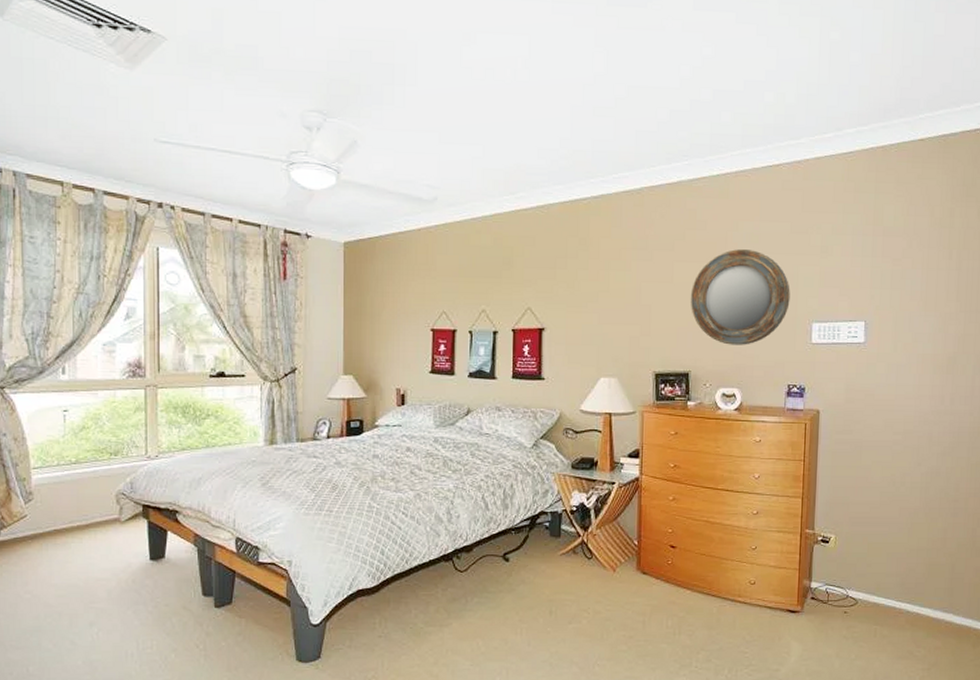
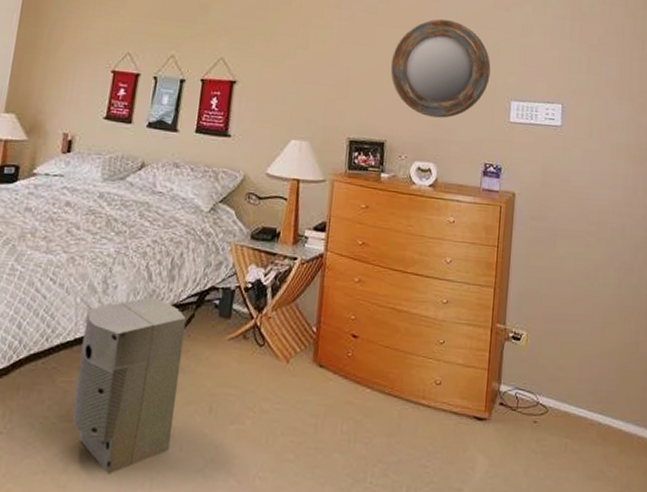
air purifier: none [435,523,522,666] -> present [72,297,187,474]

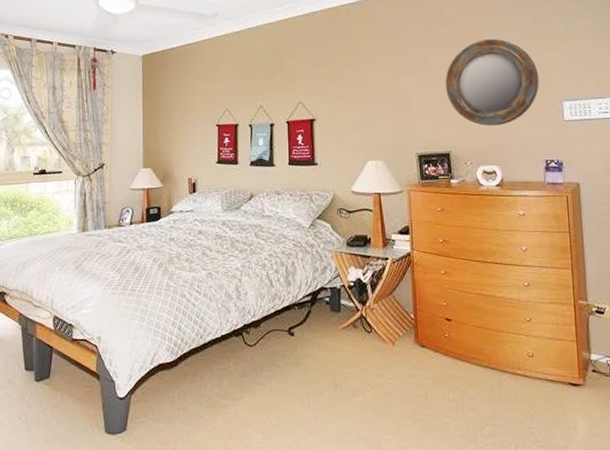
air purifier: present [72,297,187,474] -> none [227,299,308,439]

